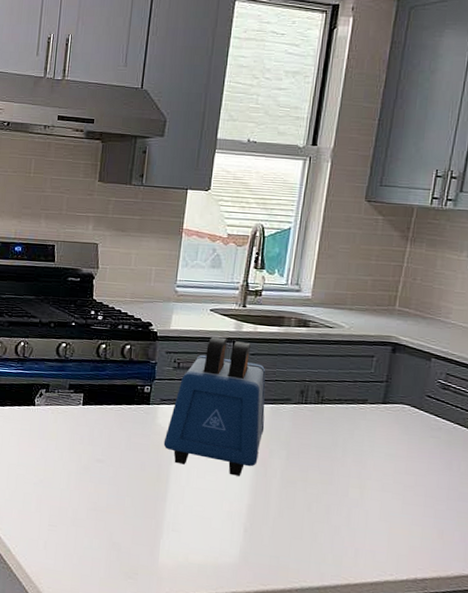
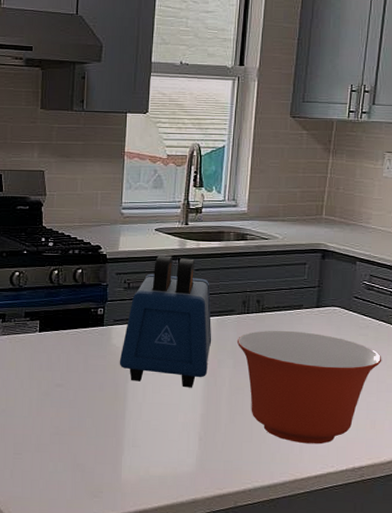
mixing bowl: none [291,423,456,550] -> present [236,330,382,444]

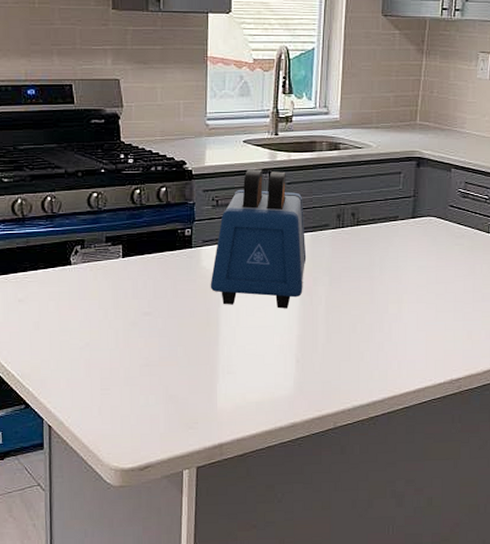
mixing bowl: present [236,330,382,444] -> none [332,243,478,359]

